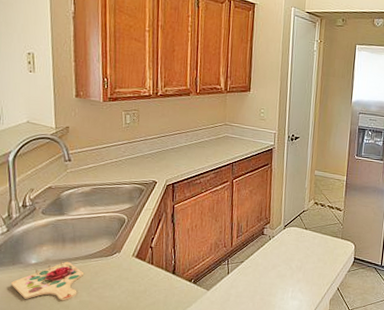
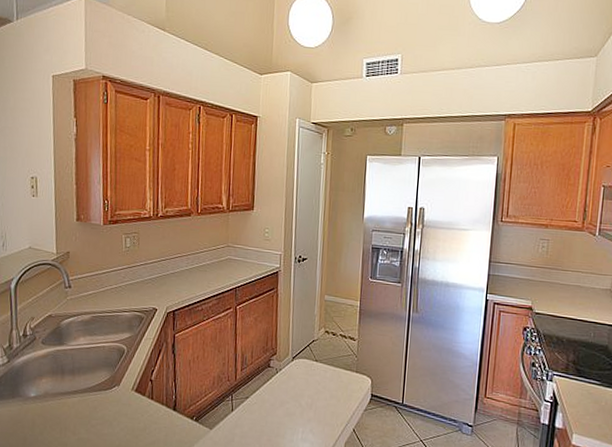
cutting board: present [11,261,83,301] -> none [11,394,82,438]

